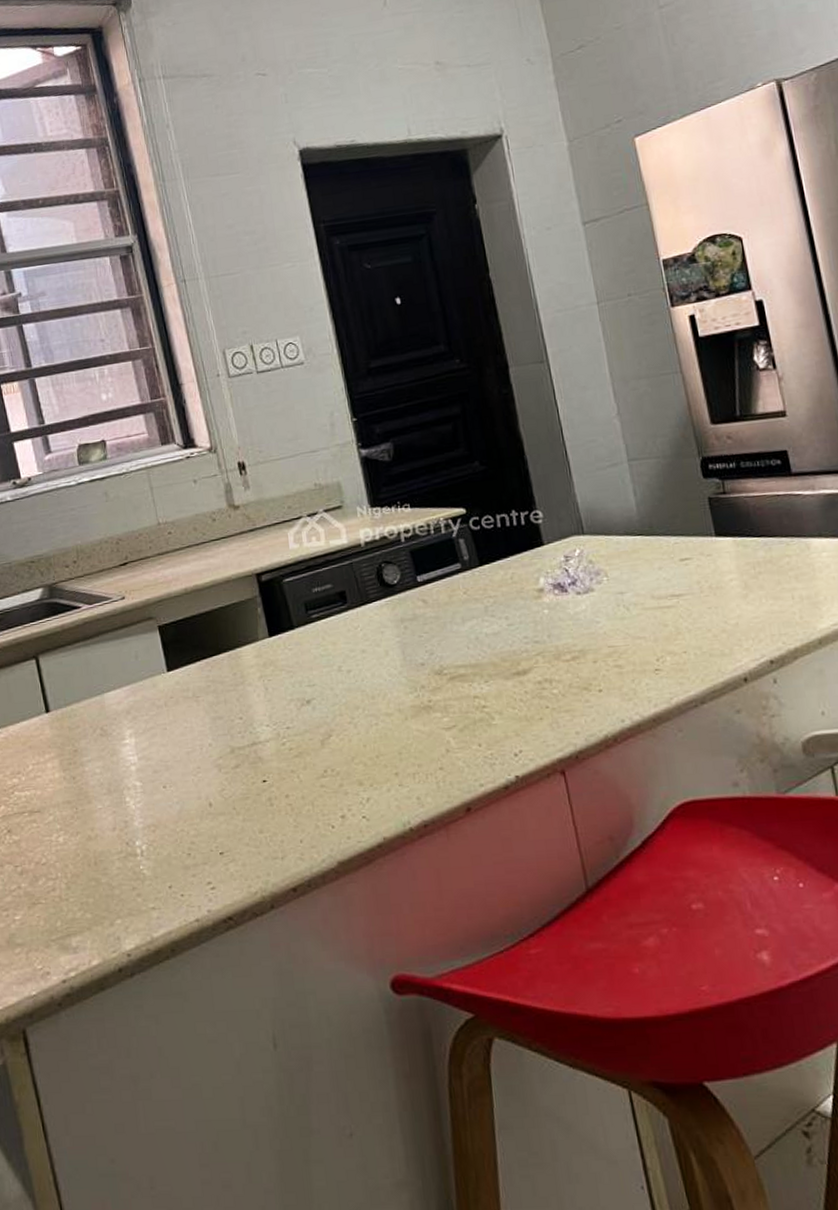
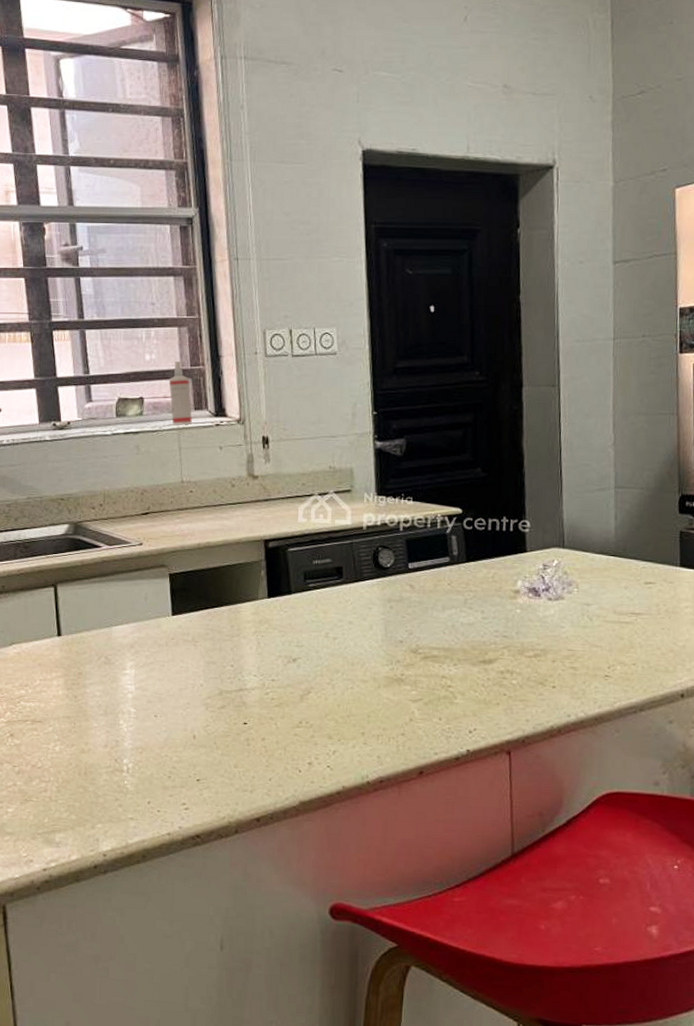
spray bottle: none [129,395,161,465] -> present [168,360,192,426]

